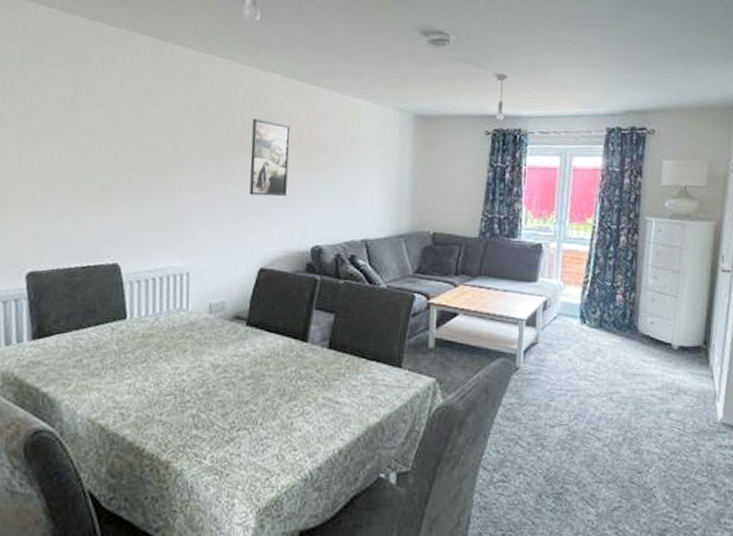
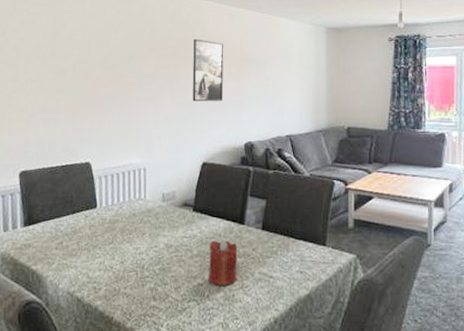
candle: none [263,358,299,413] -> present [209,239,238,286]

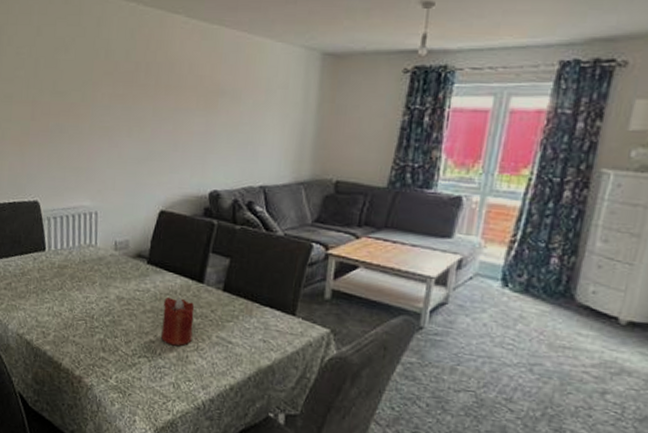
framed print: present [192,38,224,102] -> none [151,62,192,142]

